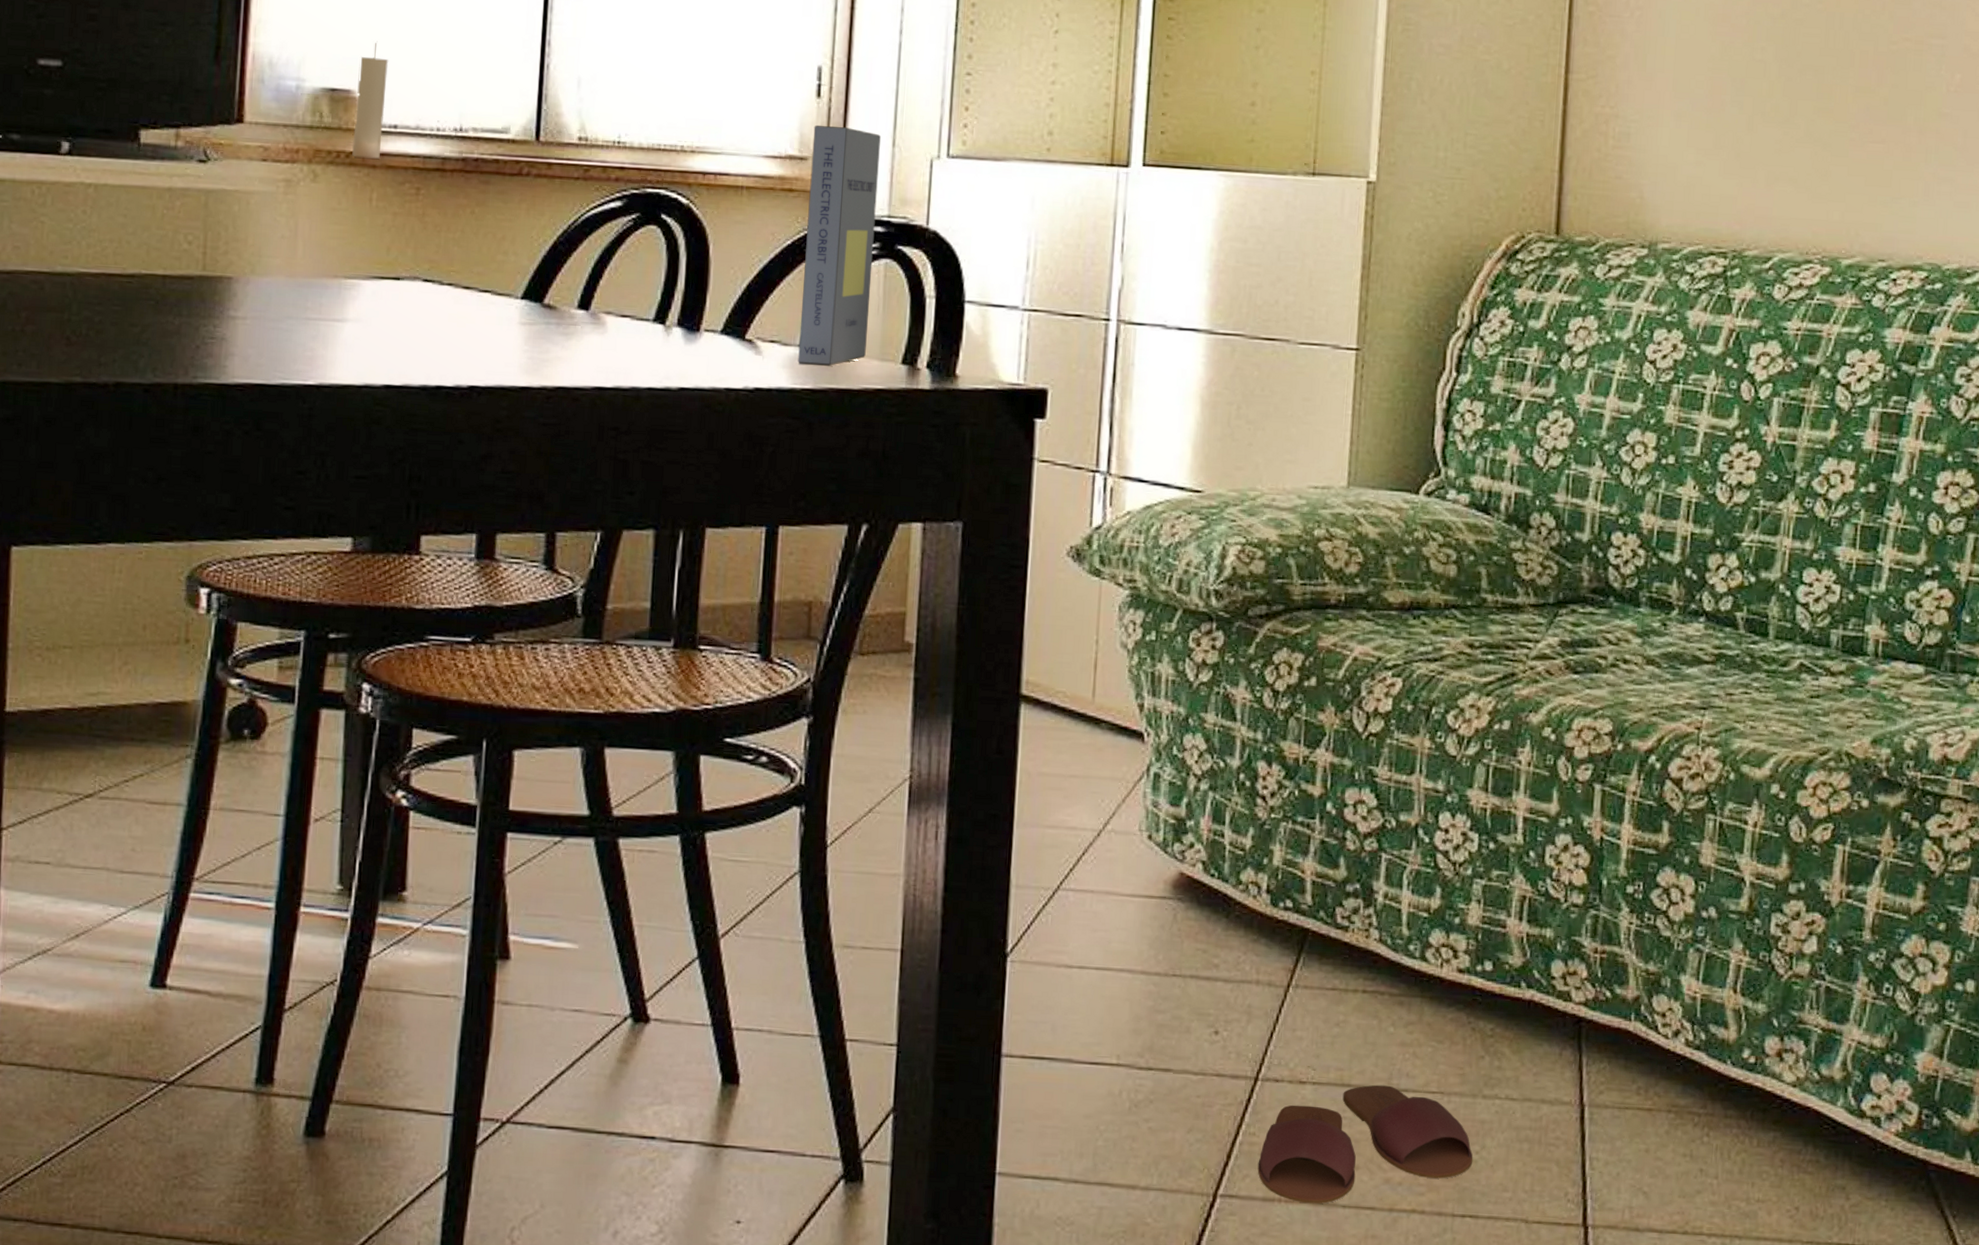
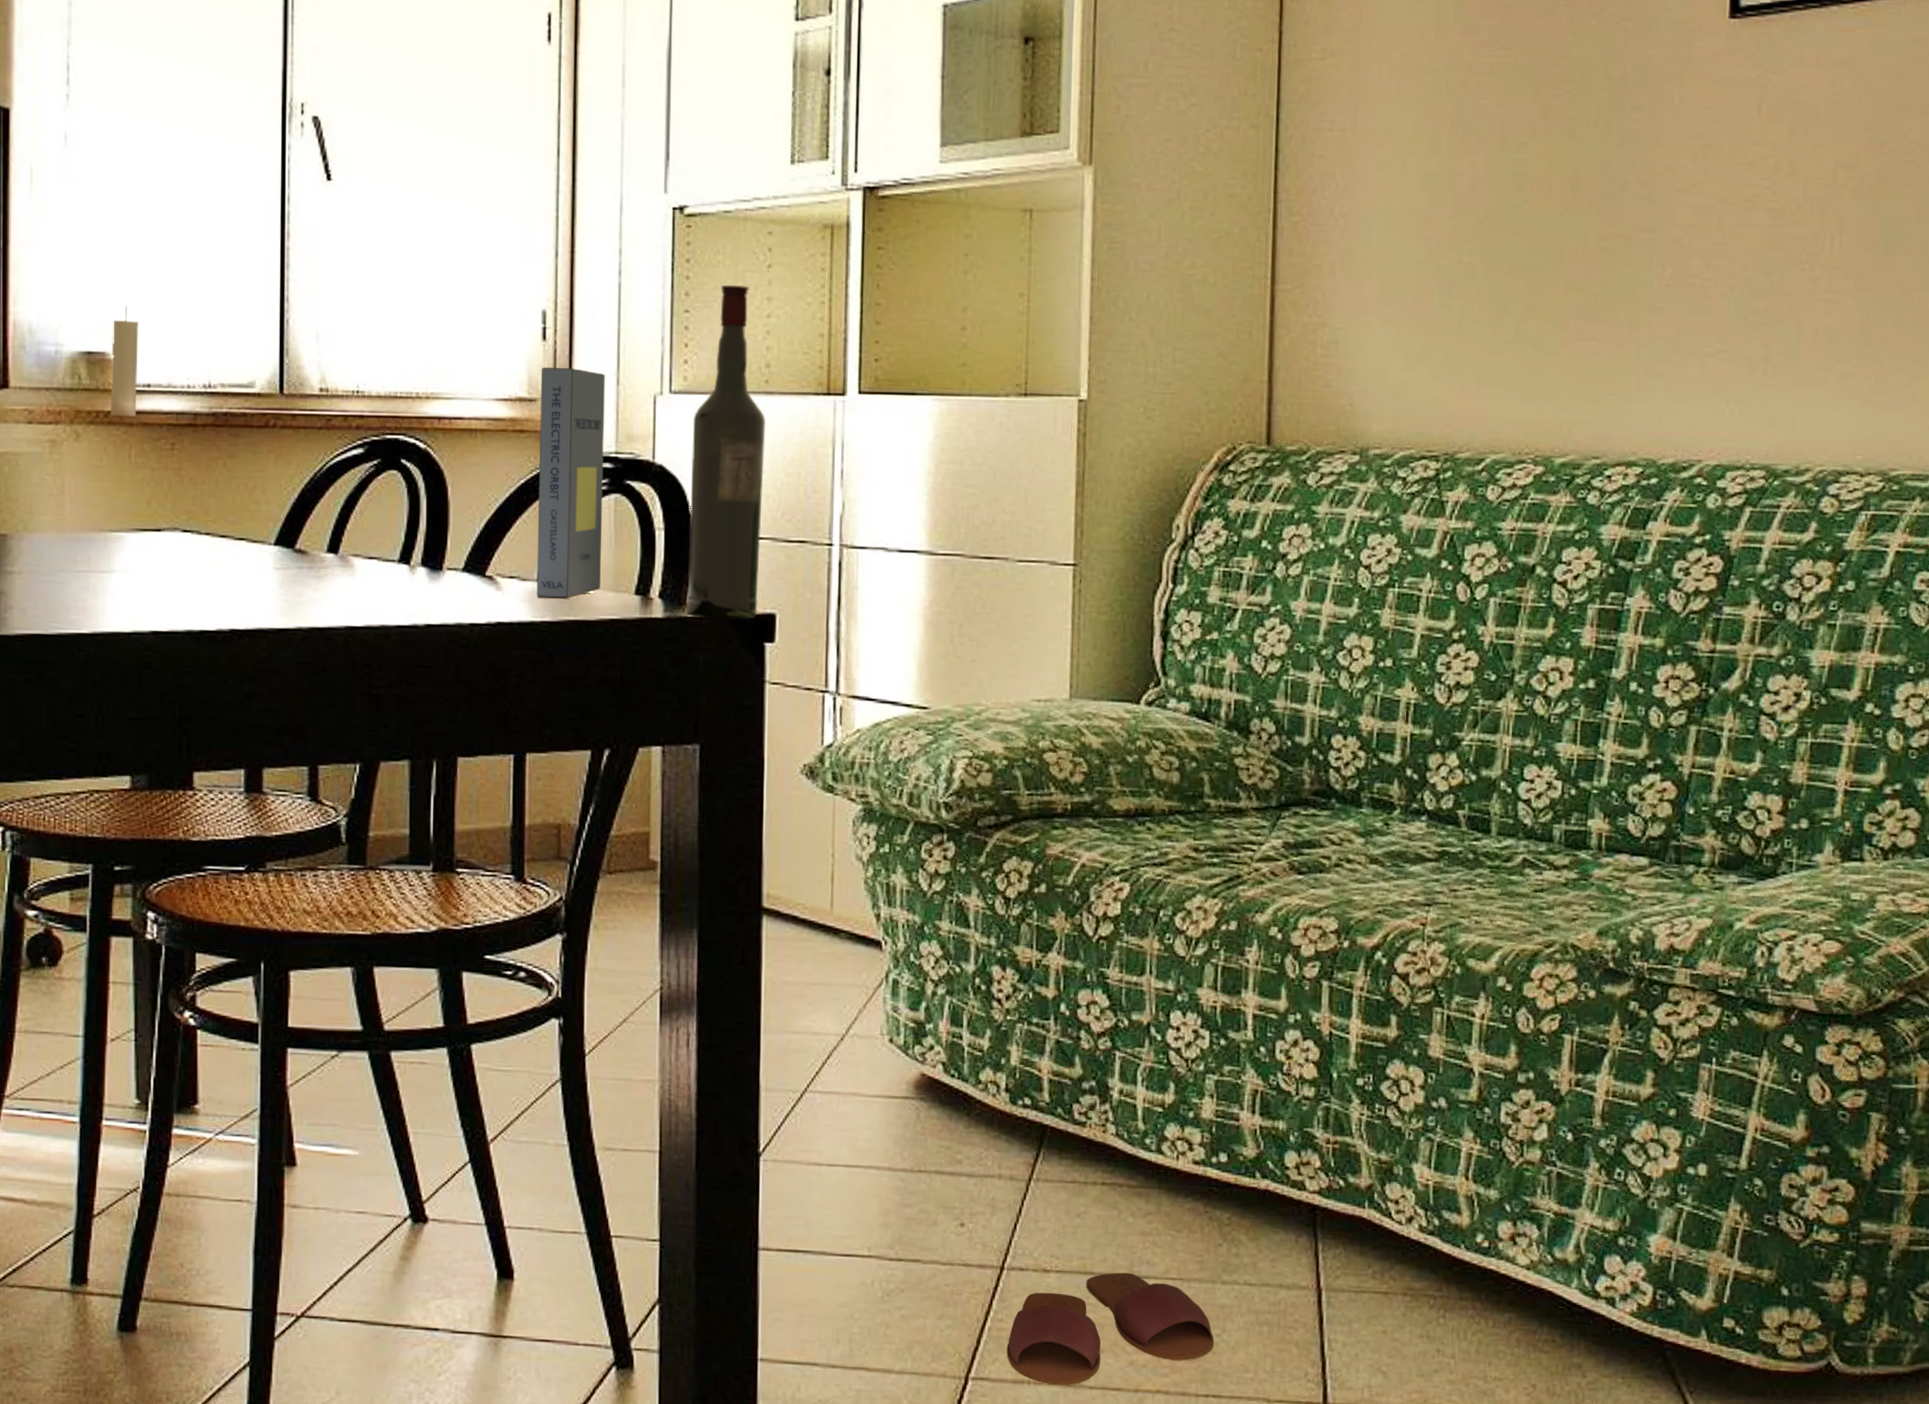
wine bottle: none [954,48,1046,395] -> present [686,284,766,620]

